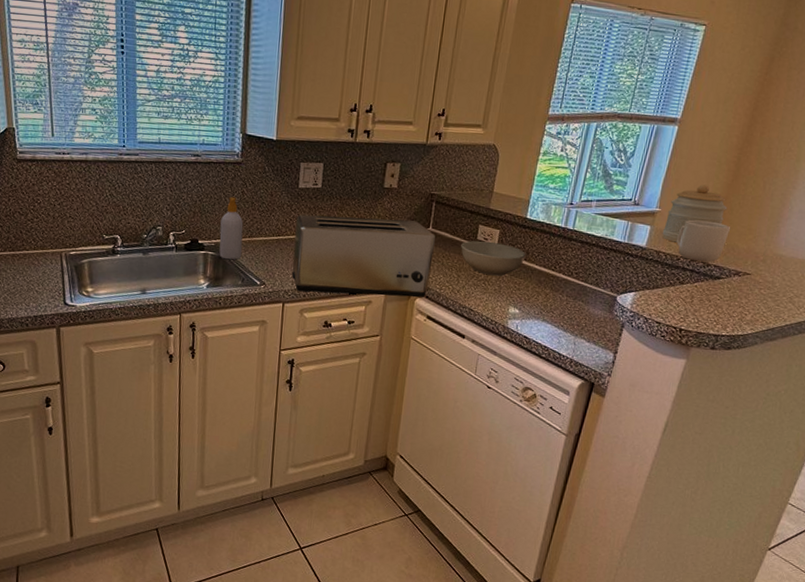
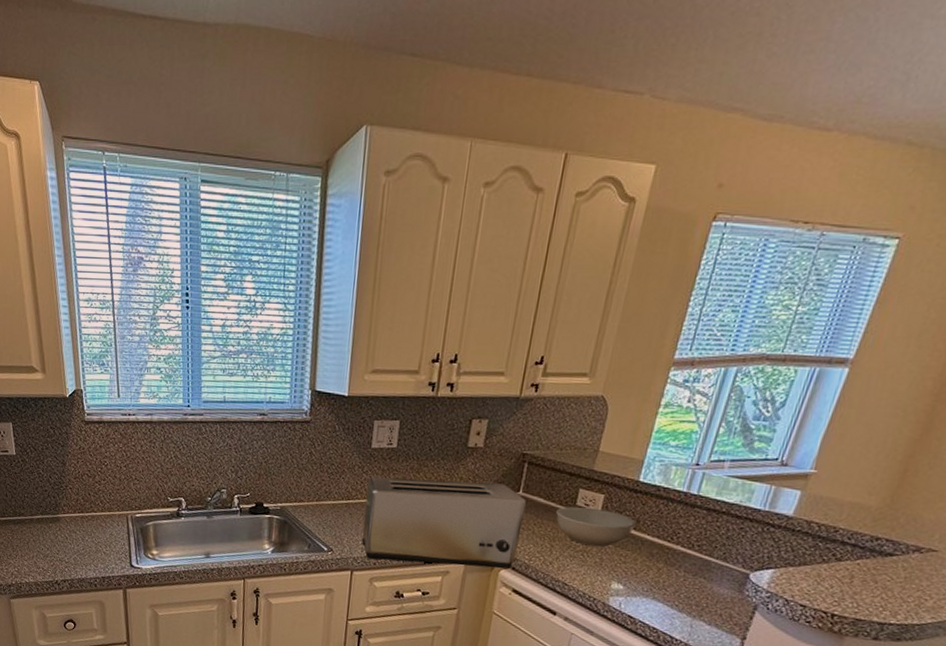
soap bottle: present [219,197,244,260] -> none [285,458,311,525]
jar: present [662,184,728,243] -> none [816,440,912,511]
mug: present [676,219,731,263] -> none [835,483,914,536]

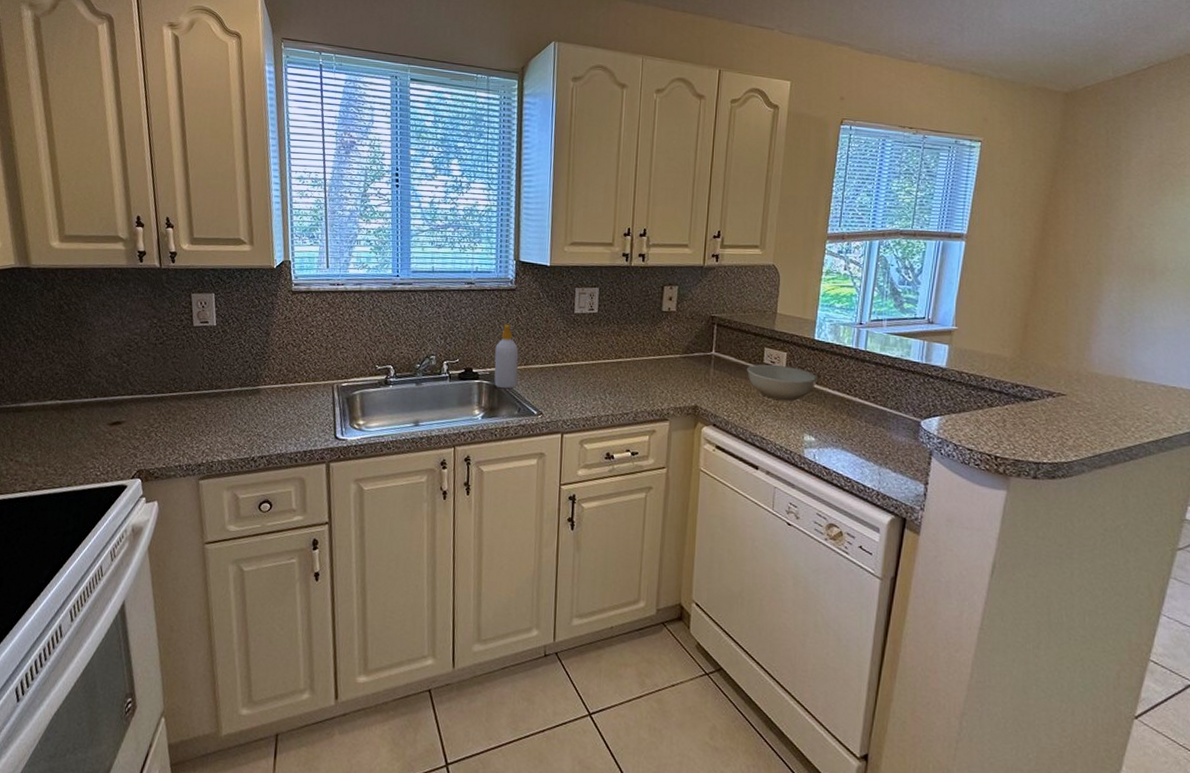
soap bottle: none [285,458,311,525] -> present [494,324,519,389]
toaster: present [361,476,527,570] -> none [570,340,720,426]

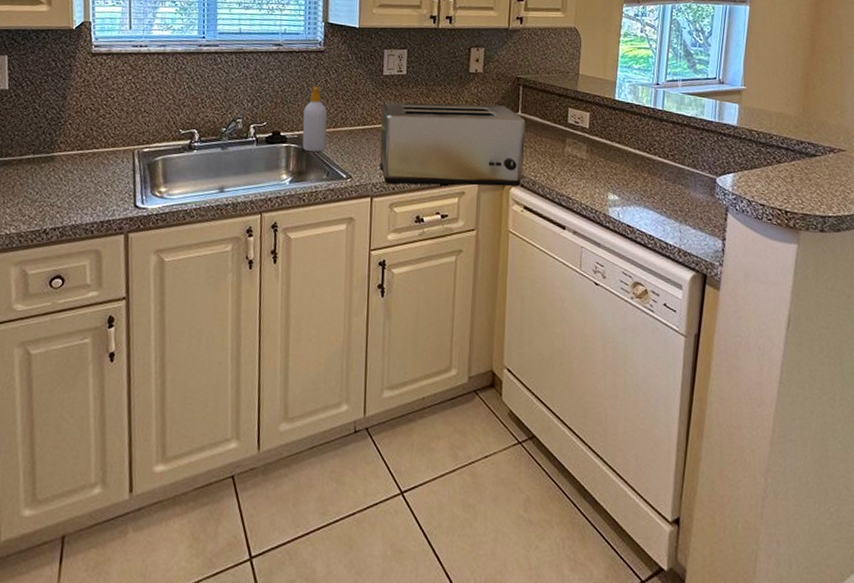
toaster: none [570,340,720,426] -> present [379,102,526,187]
bowl: present [747,364,819,402] -> none [552,124,620,161]

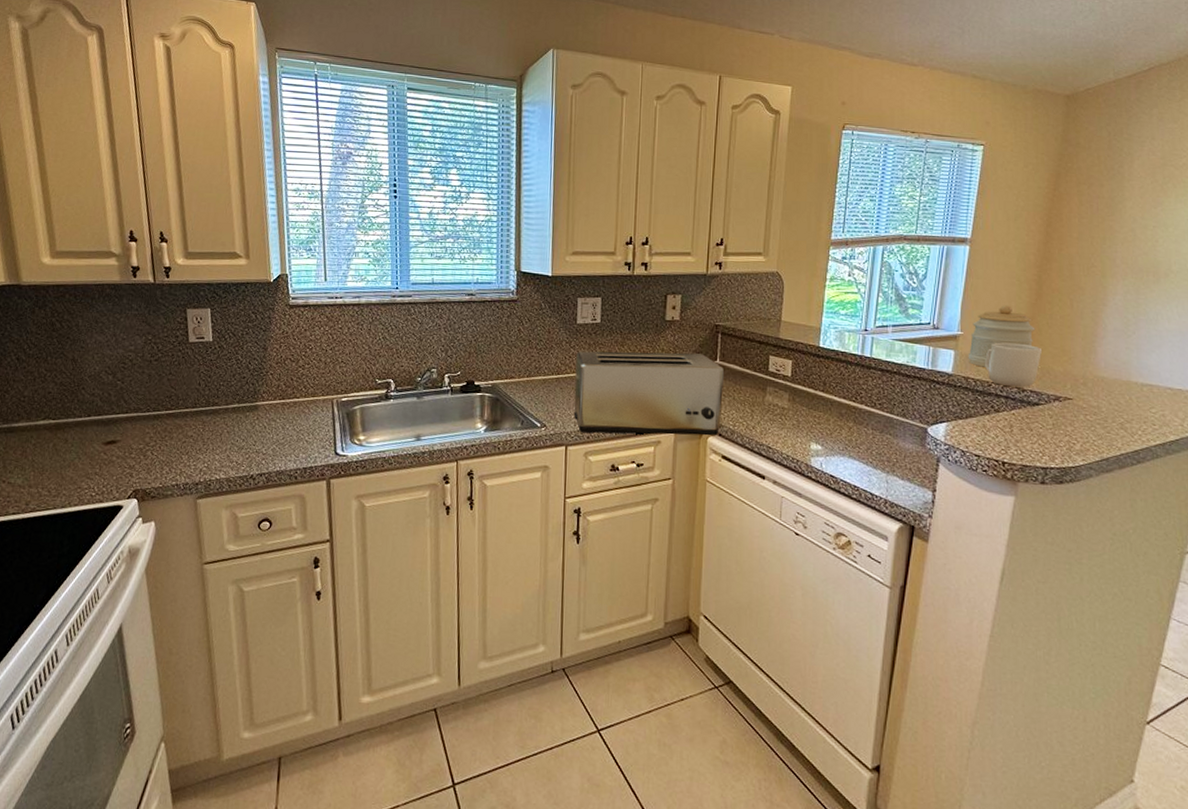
soap bottle: present [302,86,328,153] -> none [496,335,521,402]
jar: none [751,62,810,120] -> present [968,305,1035,367]
mug: none [766,96,818,140] -> present [985,342,1043,388]

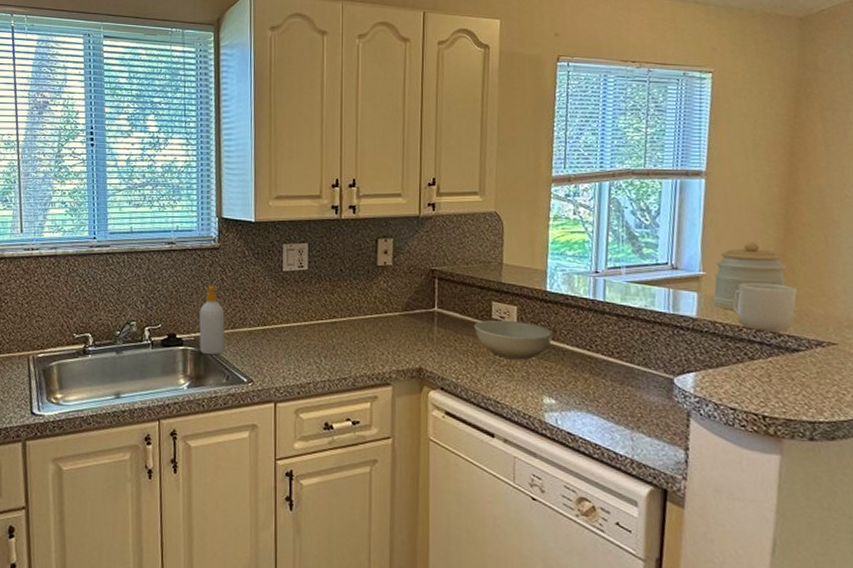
soap bottle: none [496,335,521,402] -> present [199,285,225,355]
toaster: present [573,351,725,436] -> none [282,300,444,390]
bowl: none [752,372,824,410] -> present [474,319,554,360]

